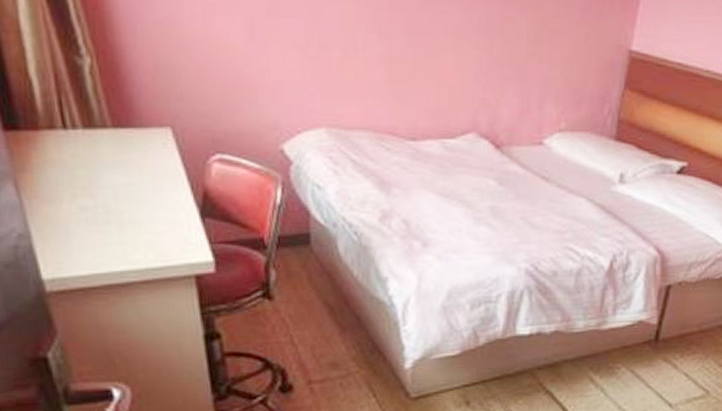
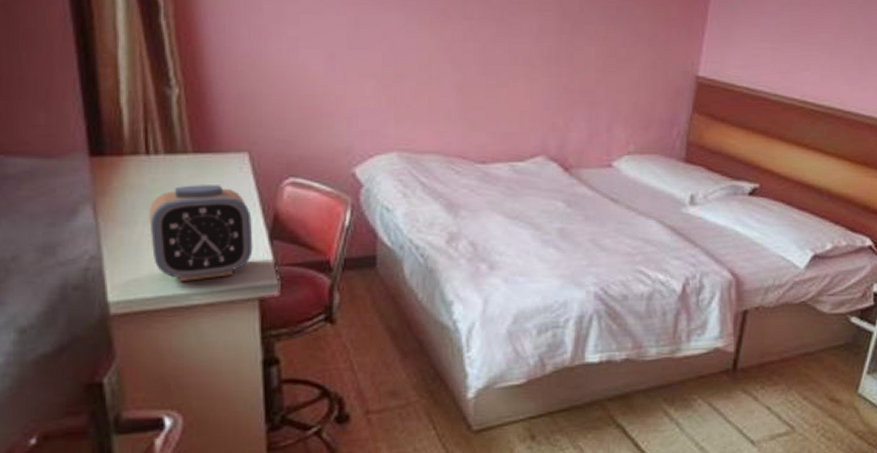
alarm clock: none [73,161,185,259] -> present [149,185,253,281]

